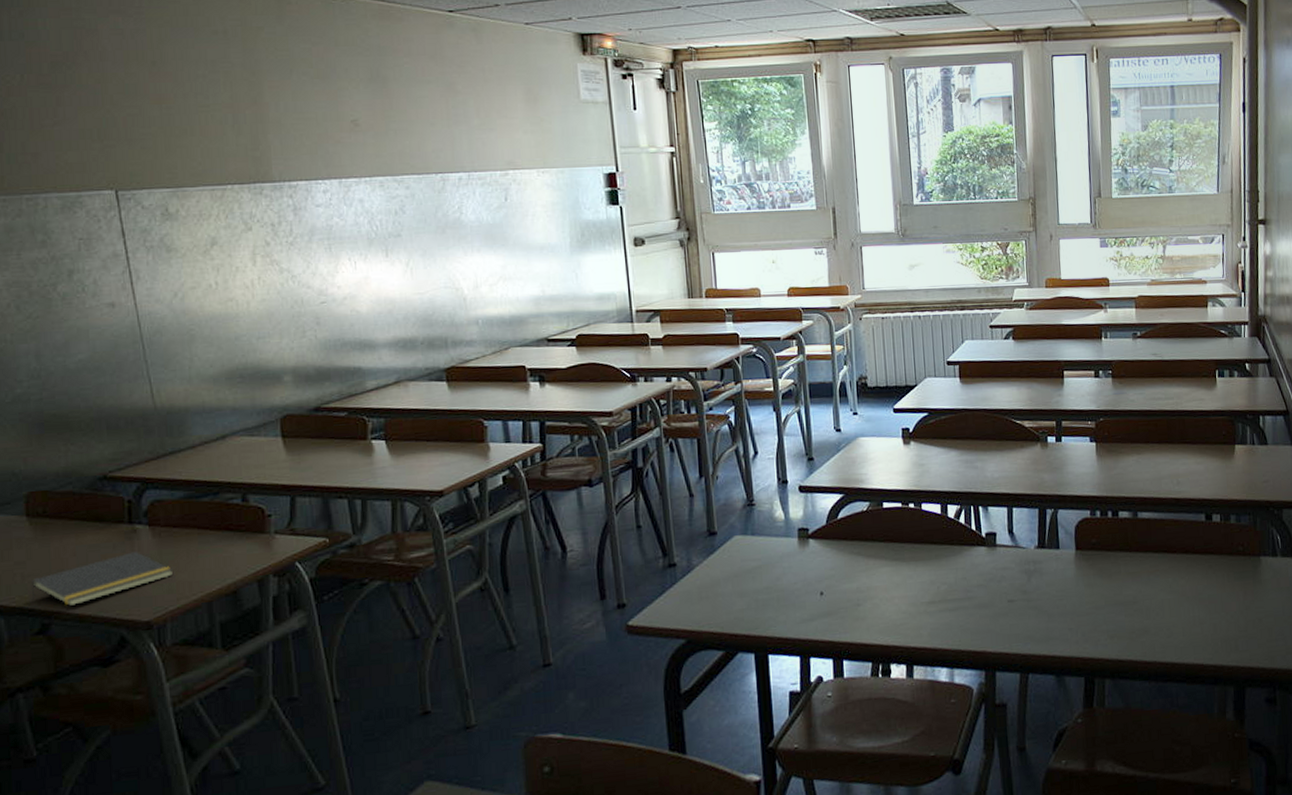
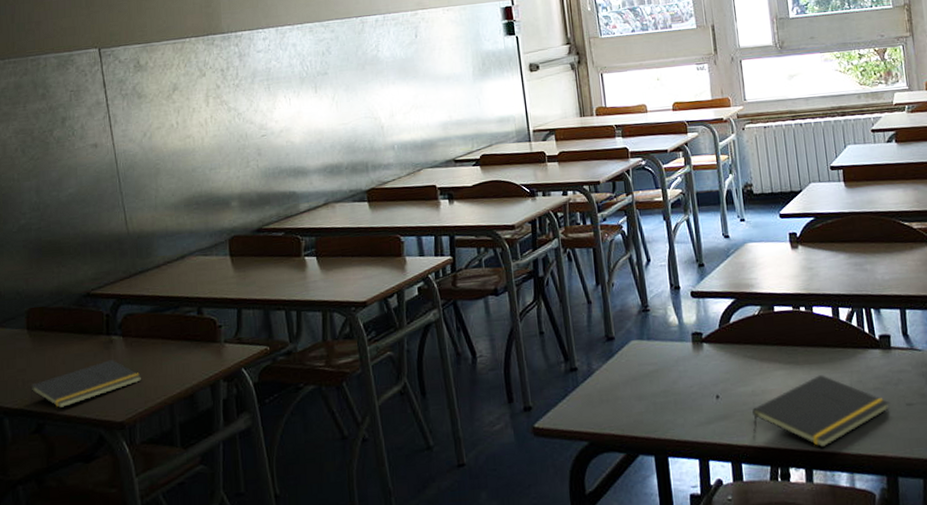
notepad: none [856,572,992,644] -> present [752,375,890,448]

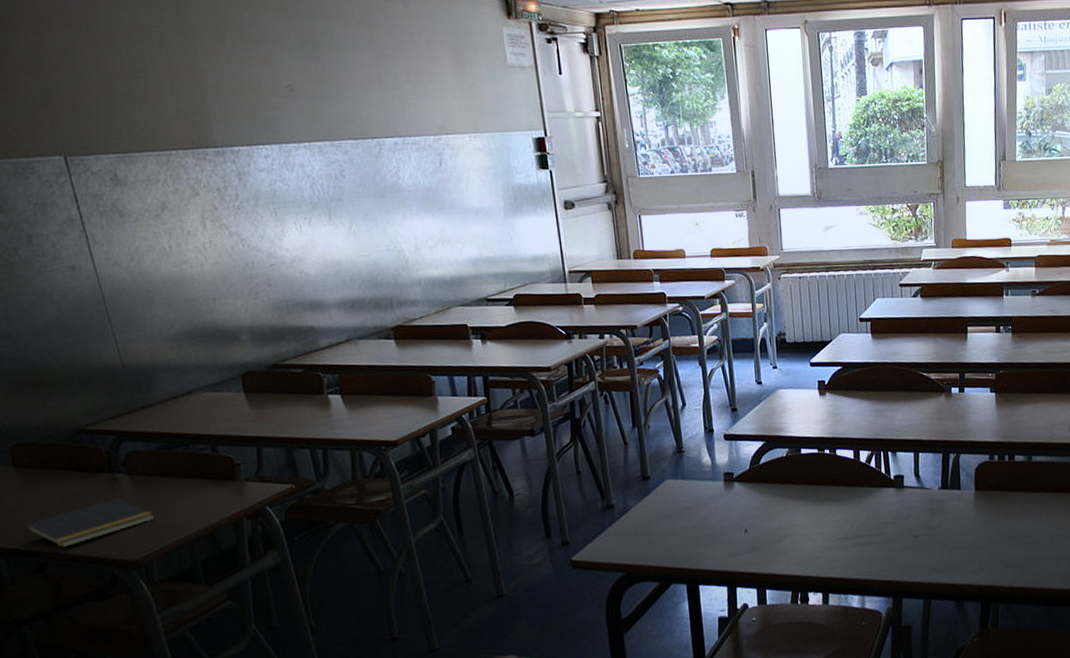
notepad: present [752,375,890,448] -> none [777,511,899,575]

